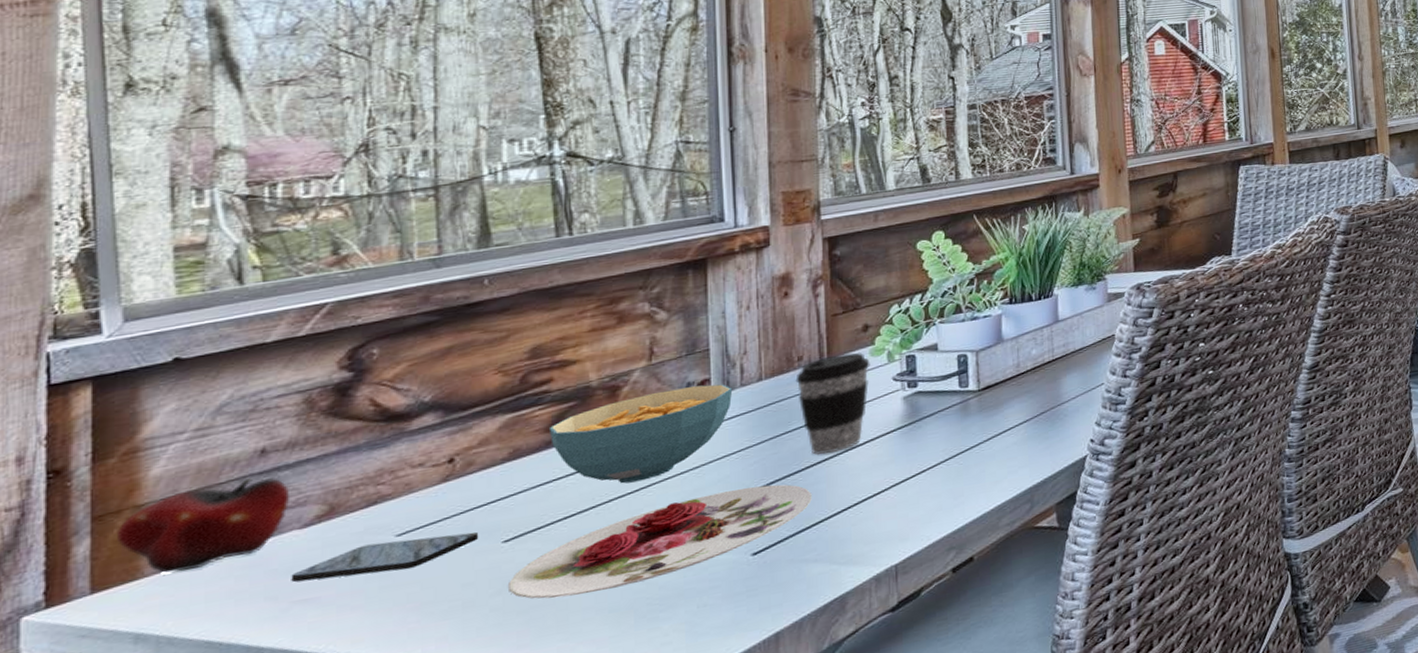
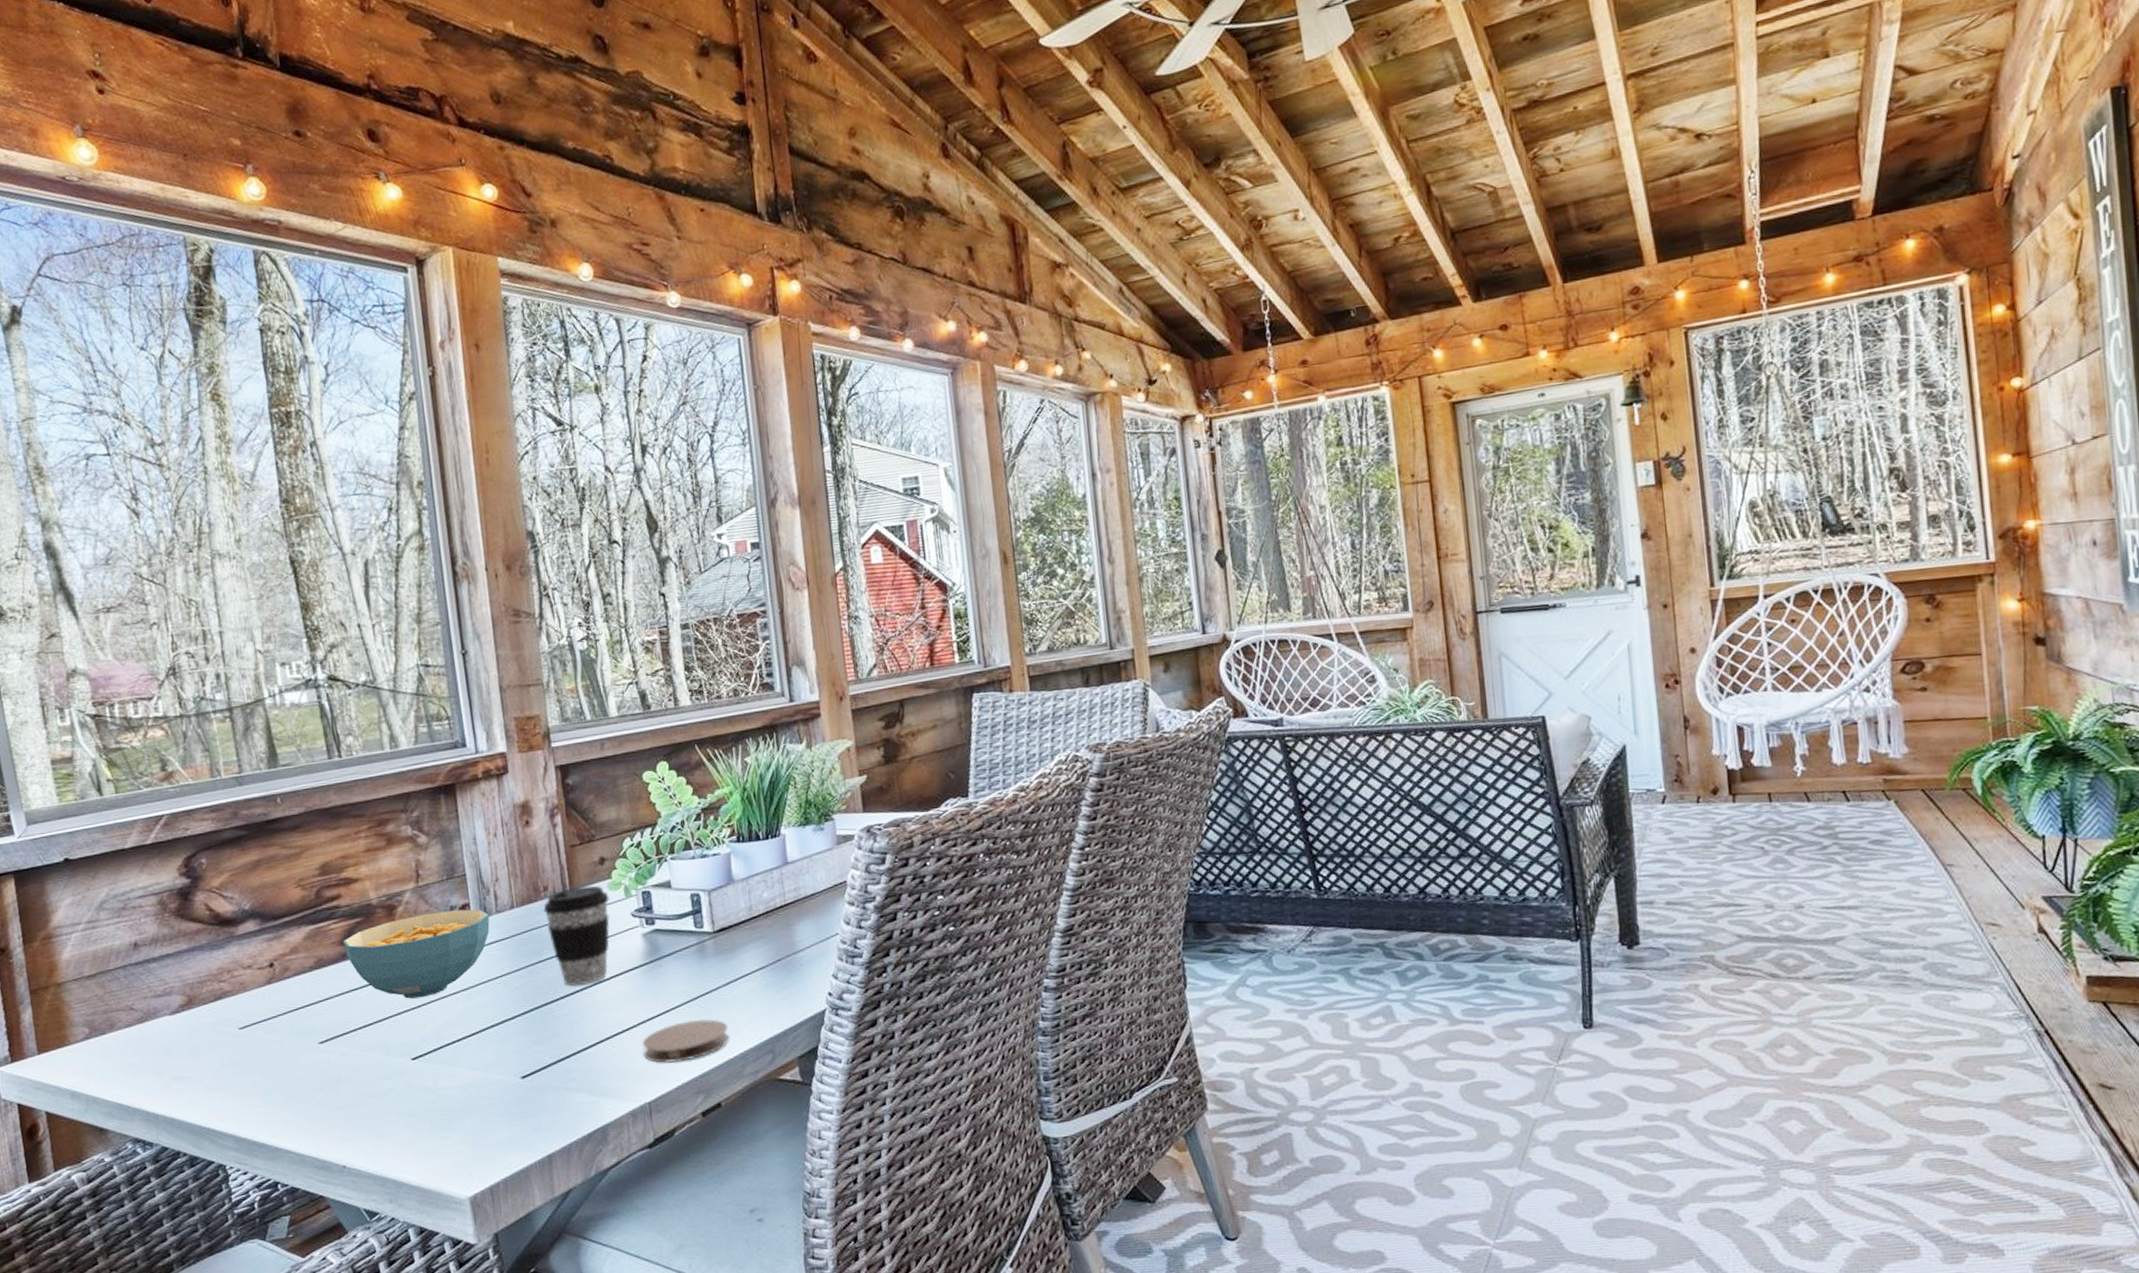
fruit: present [116,478,290,573] -> none [47,968,160,1043]
smartphone: present [291,532,479,582] -> none [169,1031,301,1061]
plate: present [509,484,812,599] -> none [328,1011,569,1099]
coaster: none [894,474,988,524] -> present [642,1019,730,1063]

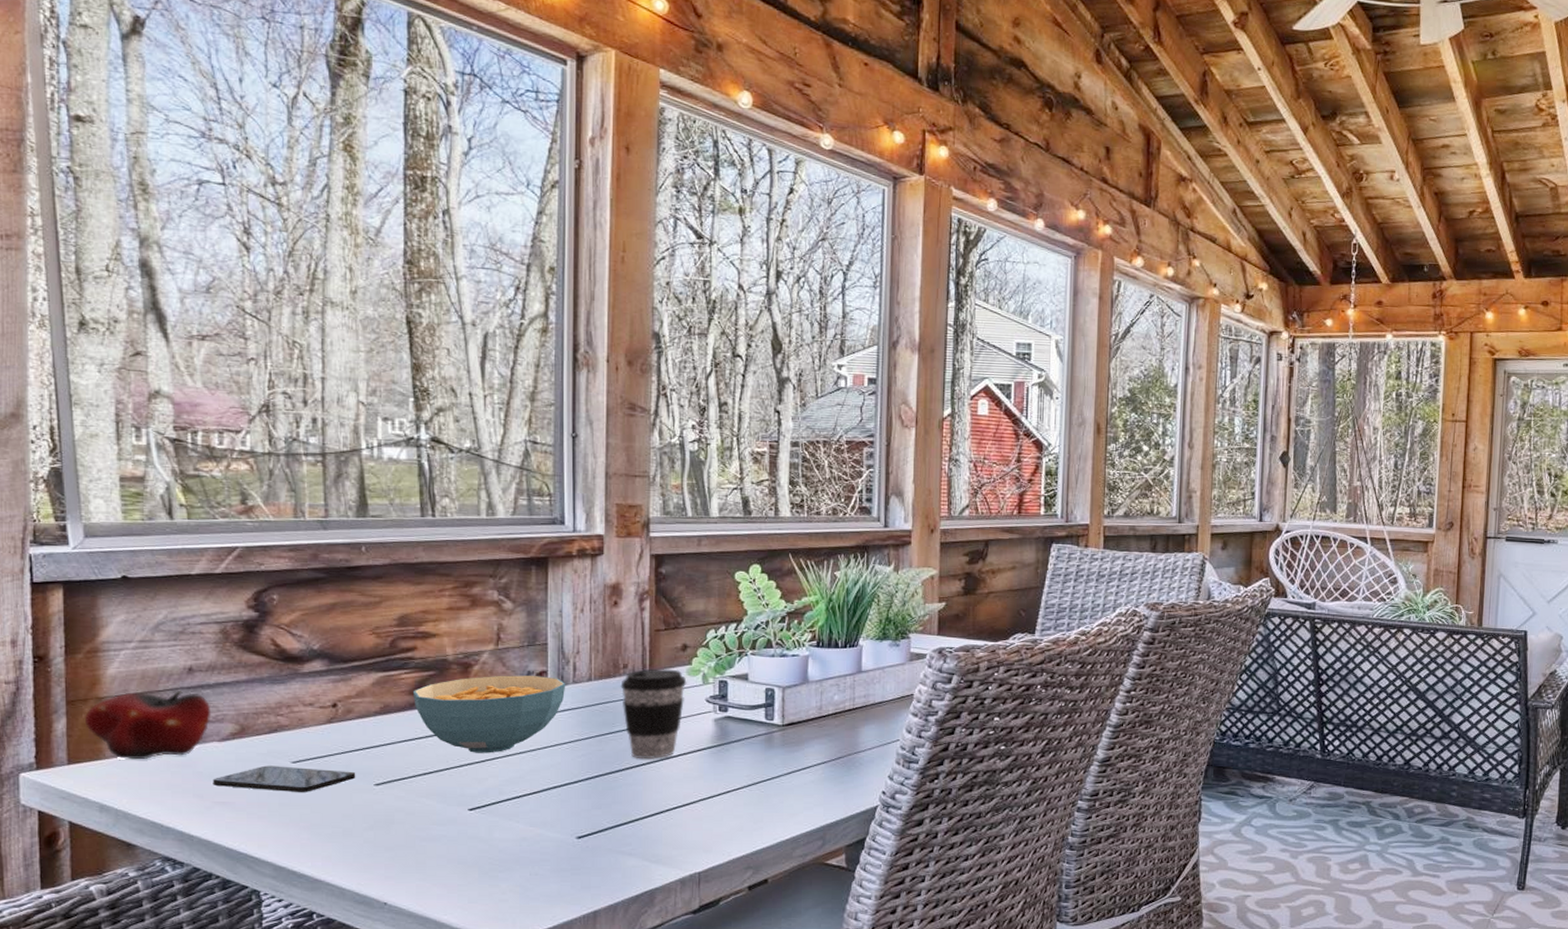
fruit: none [47,968,160,1043] -> present [84,691,211,760]
smartphone: none [169,1031,301,1061] -> present [213,765,356,792]
coaster: present [642,1019,730,1063] -> none [700,802,785,839]

